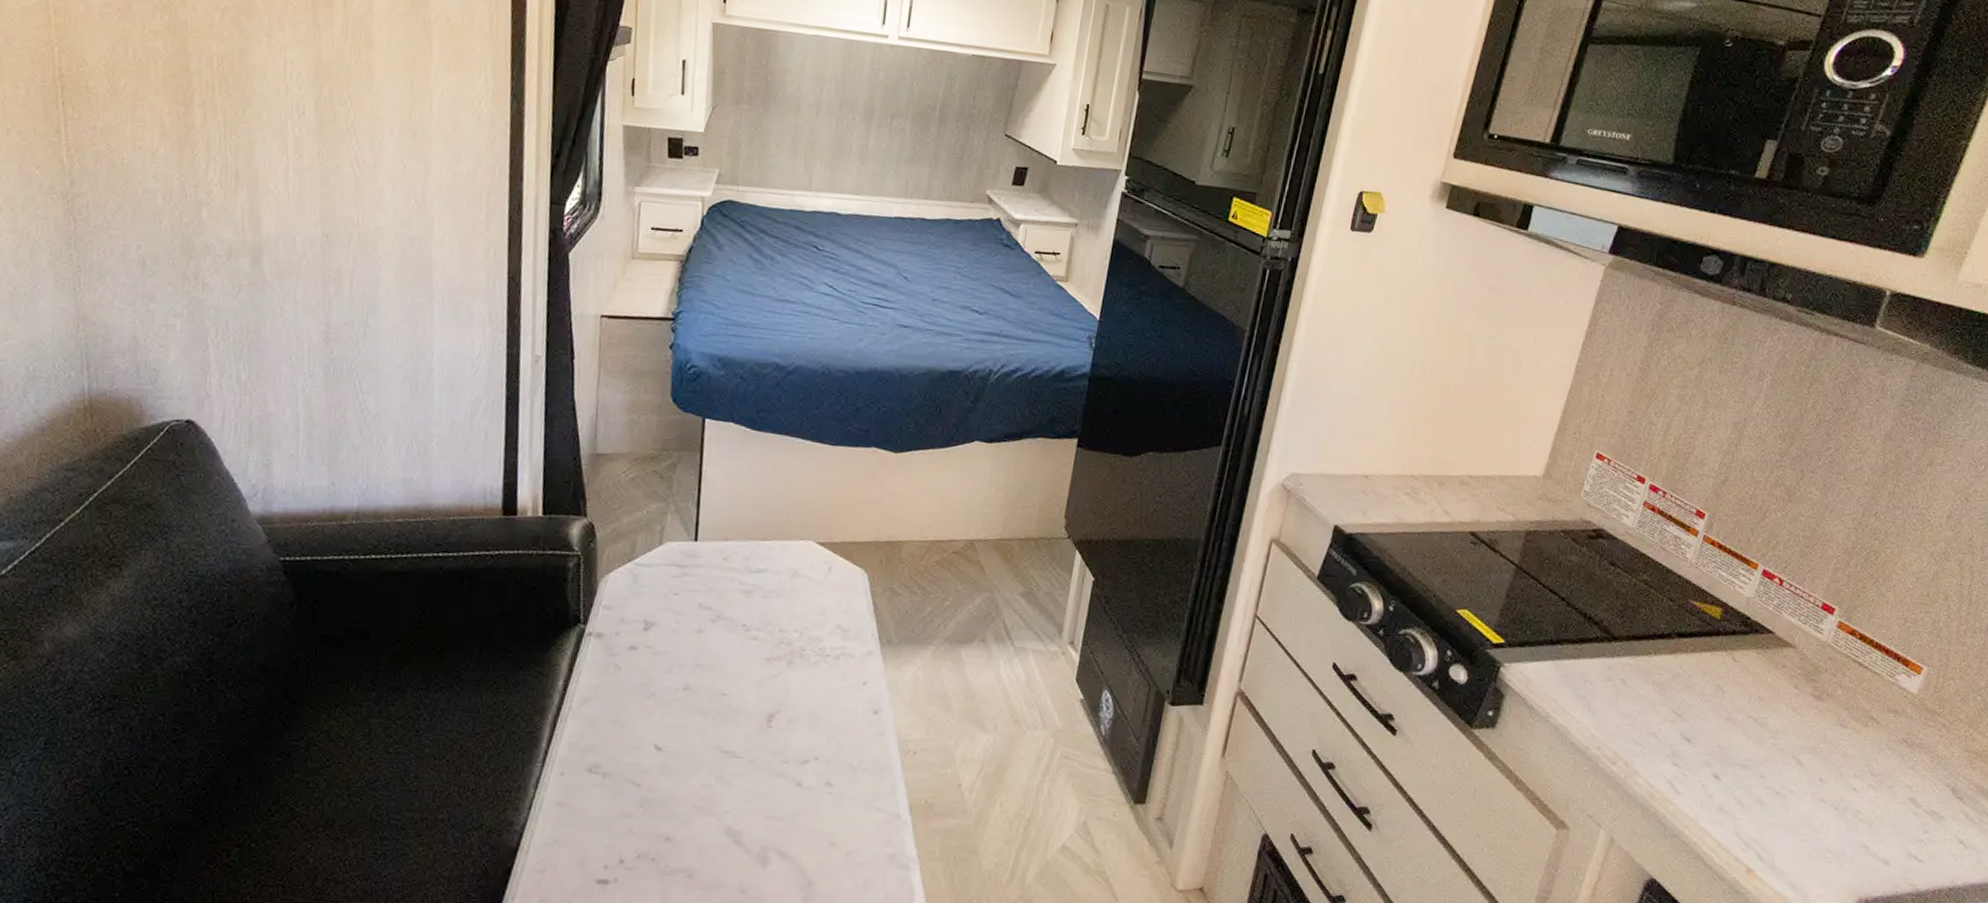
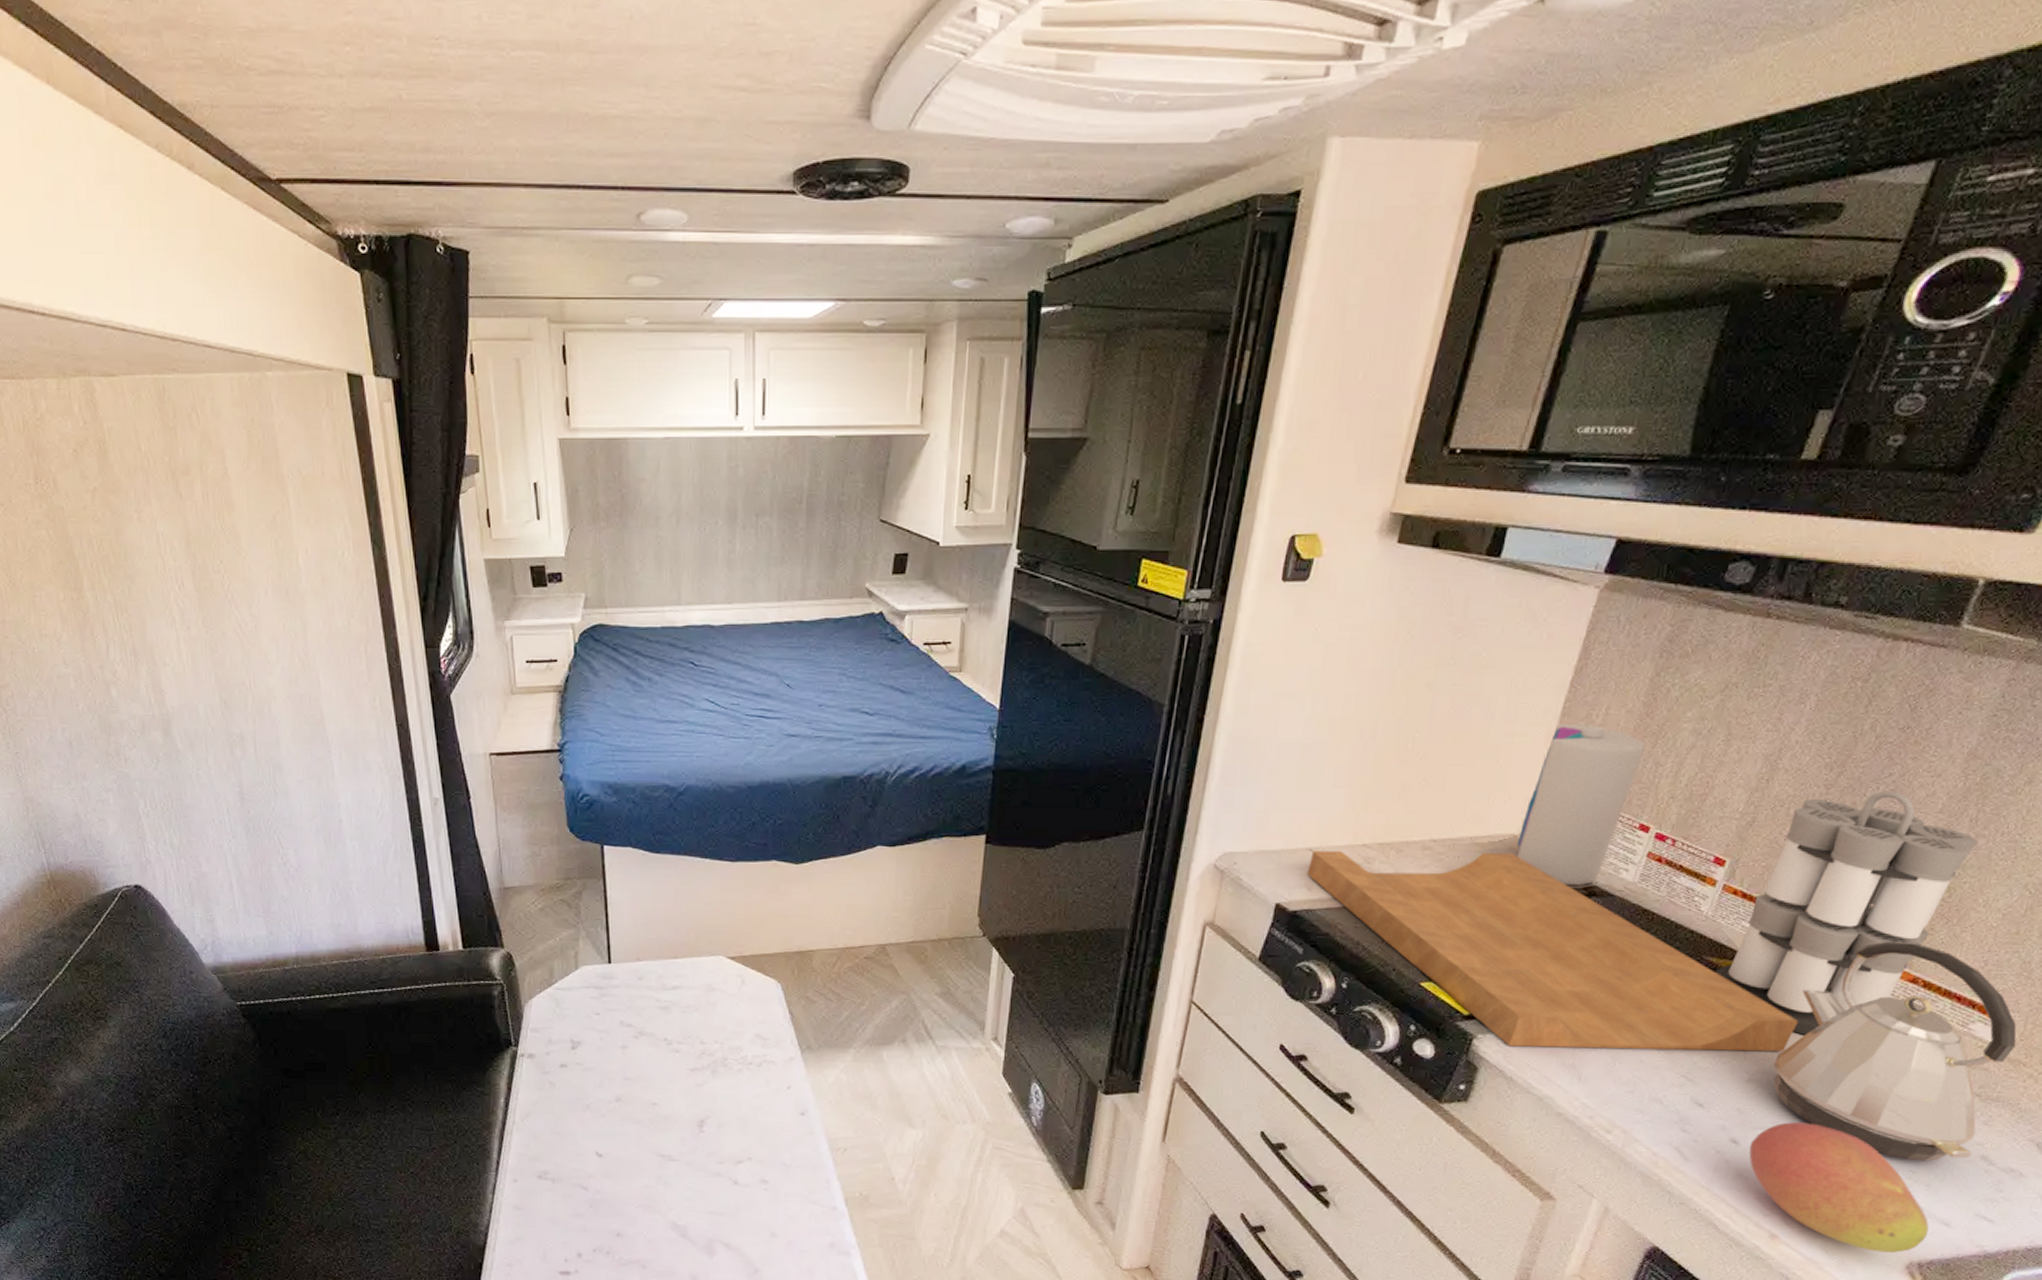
cutting board: none [1362,478,1765,693] -> present [1307,851,1798,1052]
paper towel holder: none [1538,379,1641,527] -> present [1516,723,1646,885]
spice rack: none [1698,462,1896,678] -> present [1714,790,1979,1035]
fruit: none [1728,760,1873,890] -> present [1748,1122,1929,1253]
kettle: none [1746,596,1932,802] -> present [1773,942,2017,1162]

